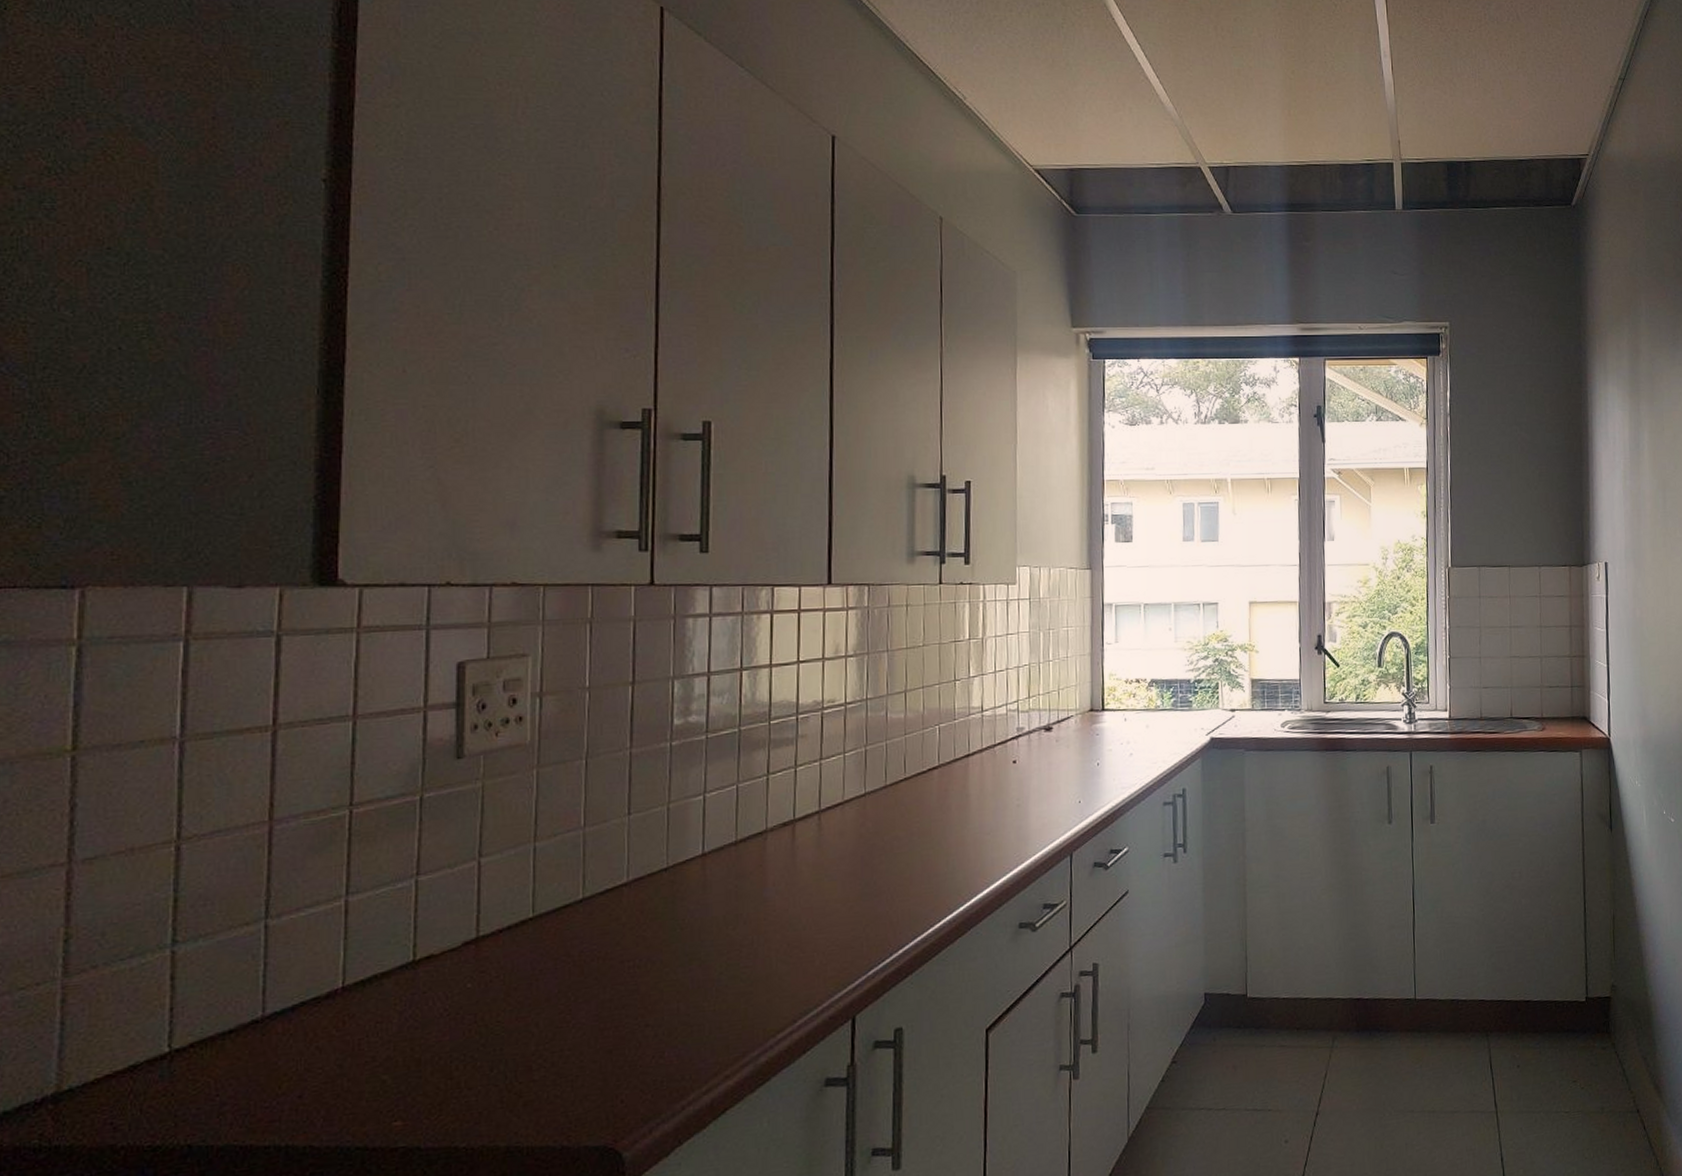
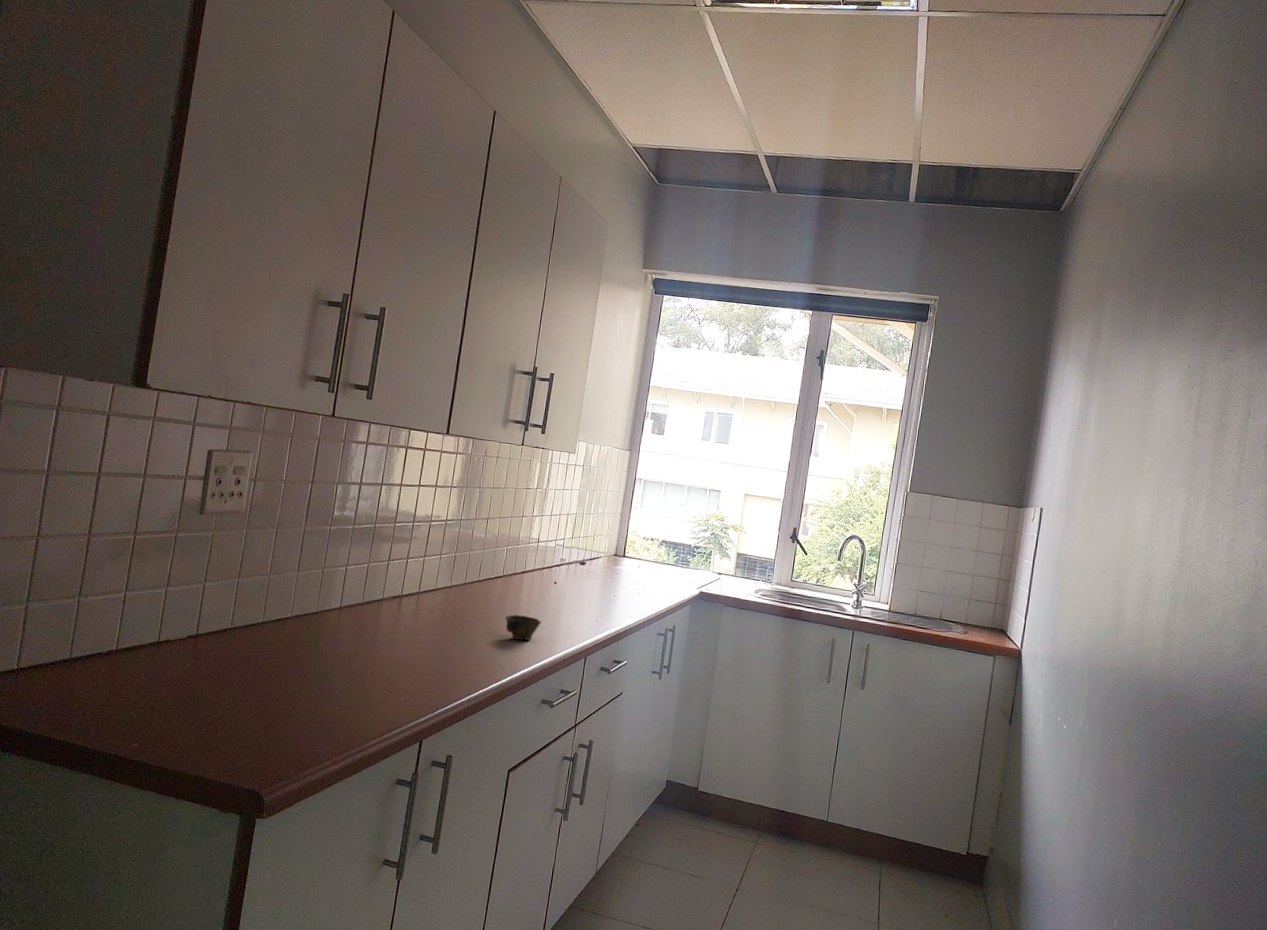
cup: none [950,813,1003,850] -> present [505,614,542,641]

